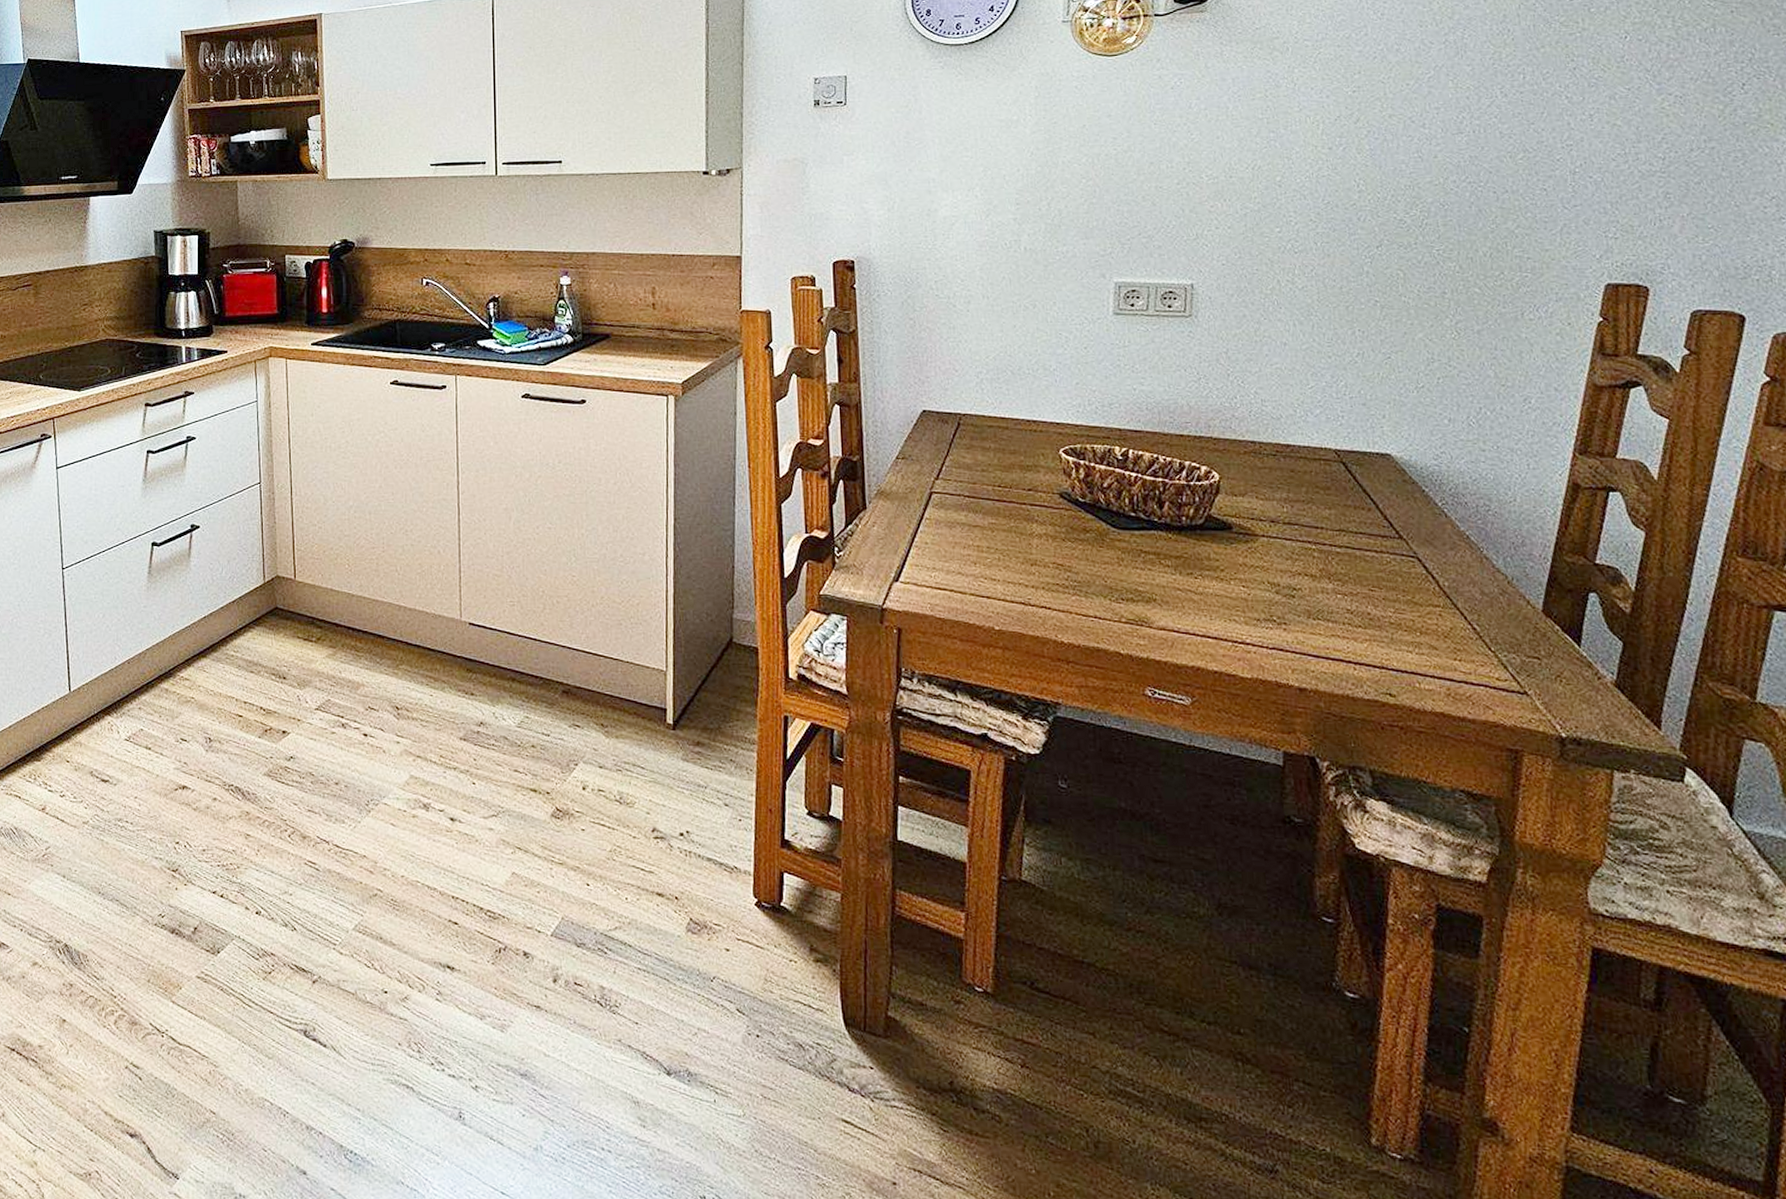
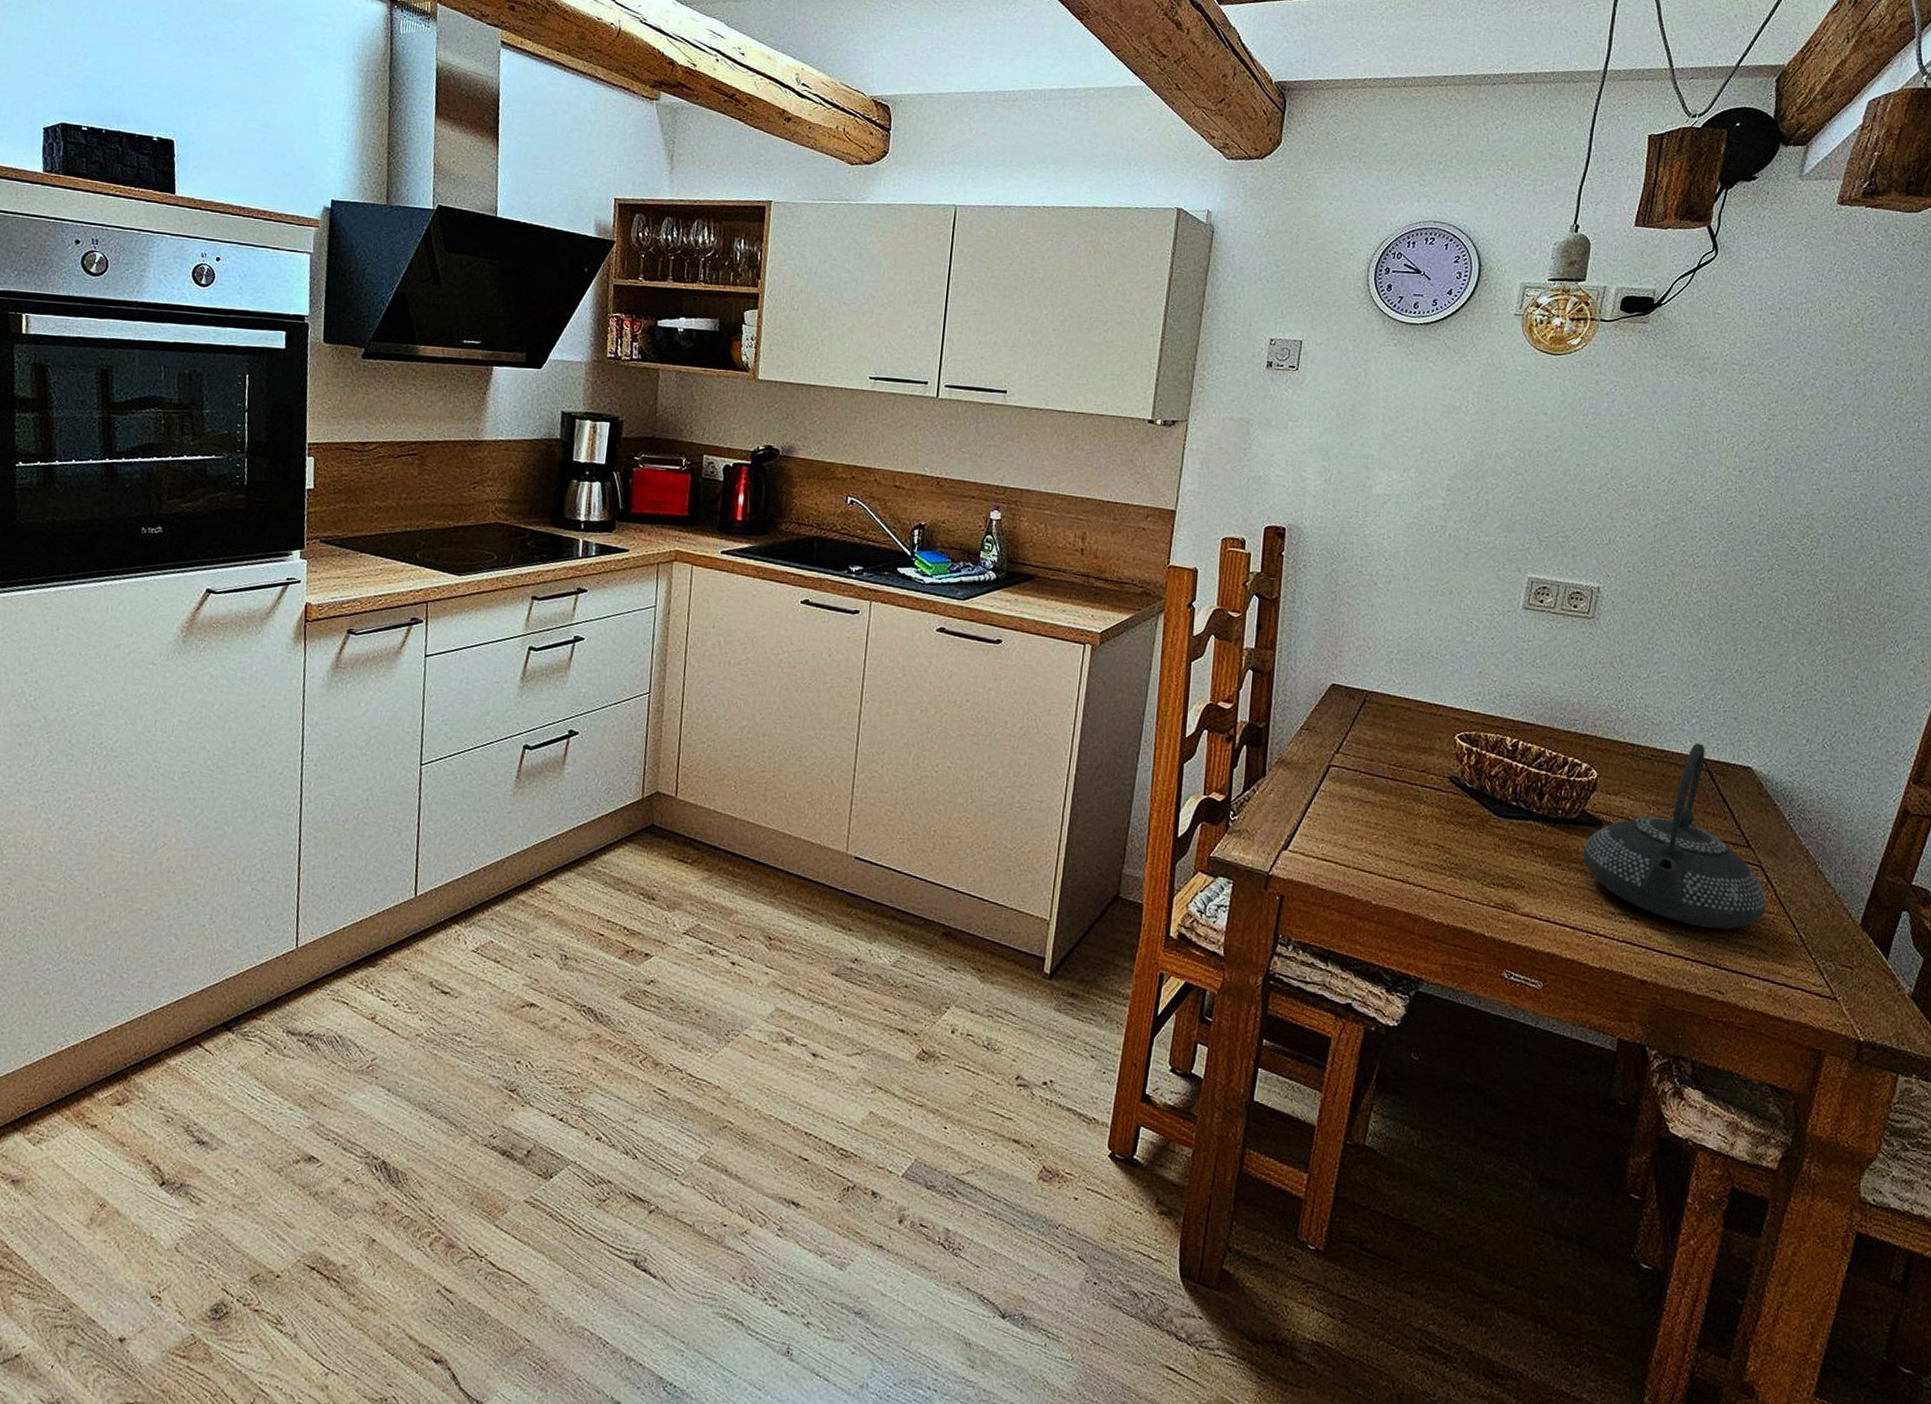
teapot: none [1215,434,1430,628] -> present [1583,743,1767,929]

